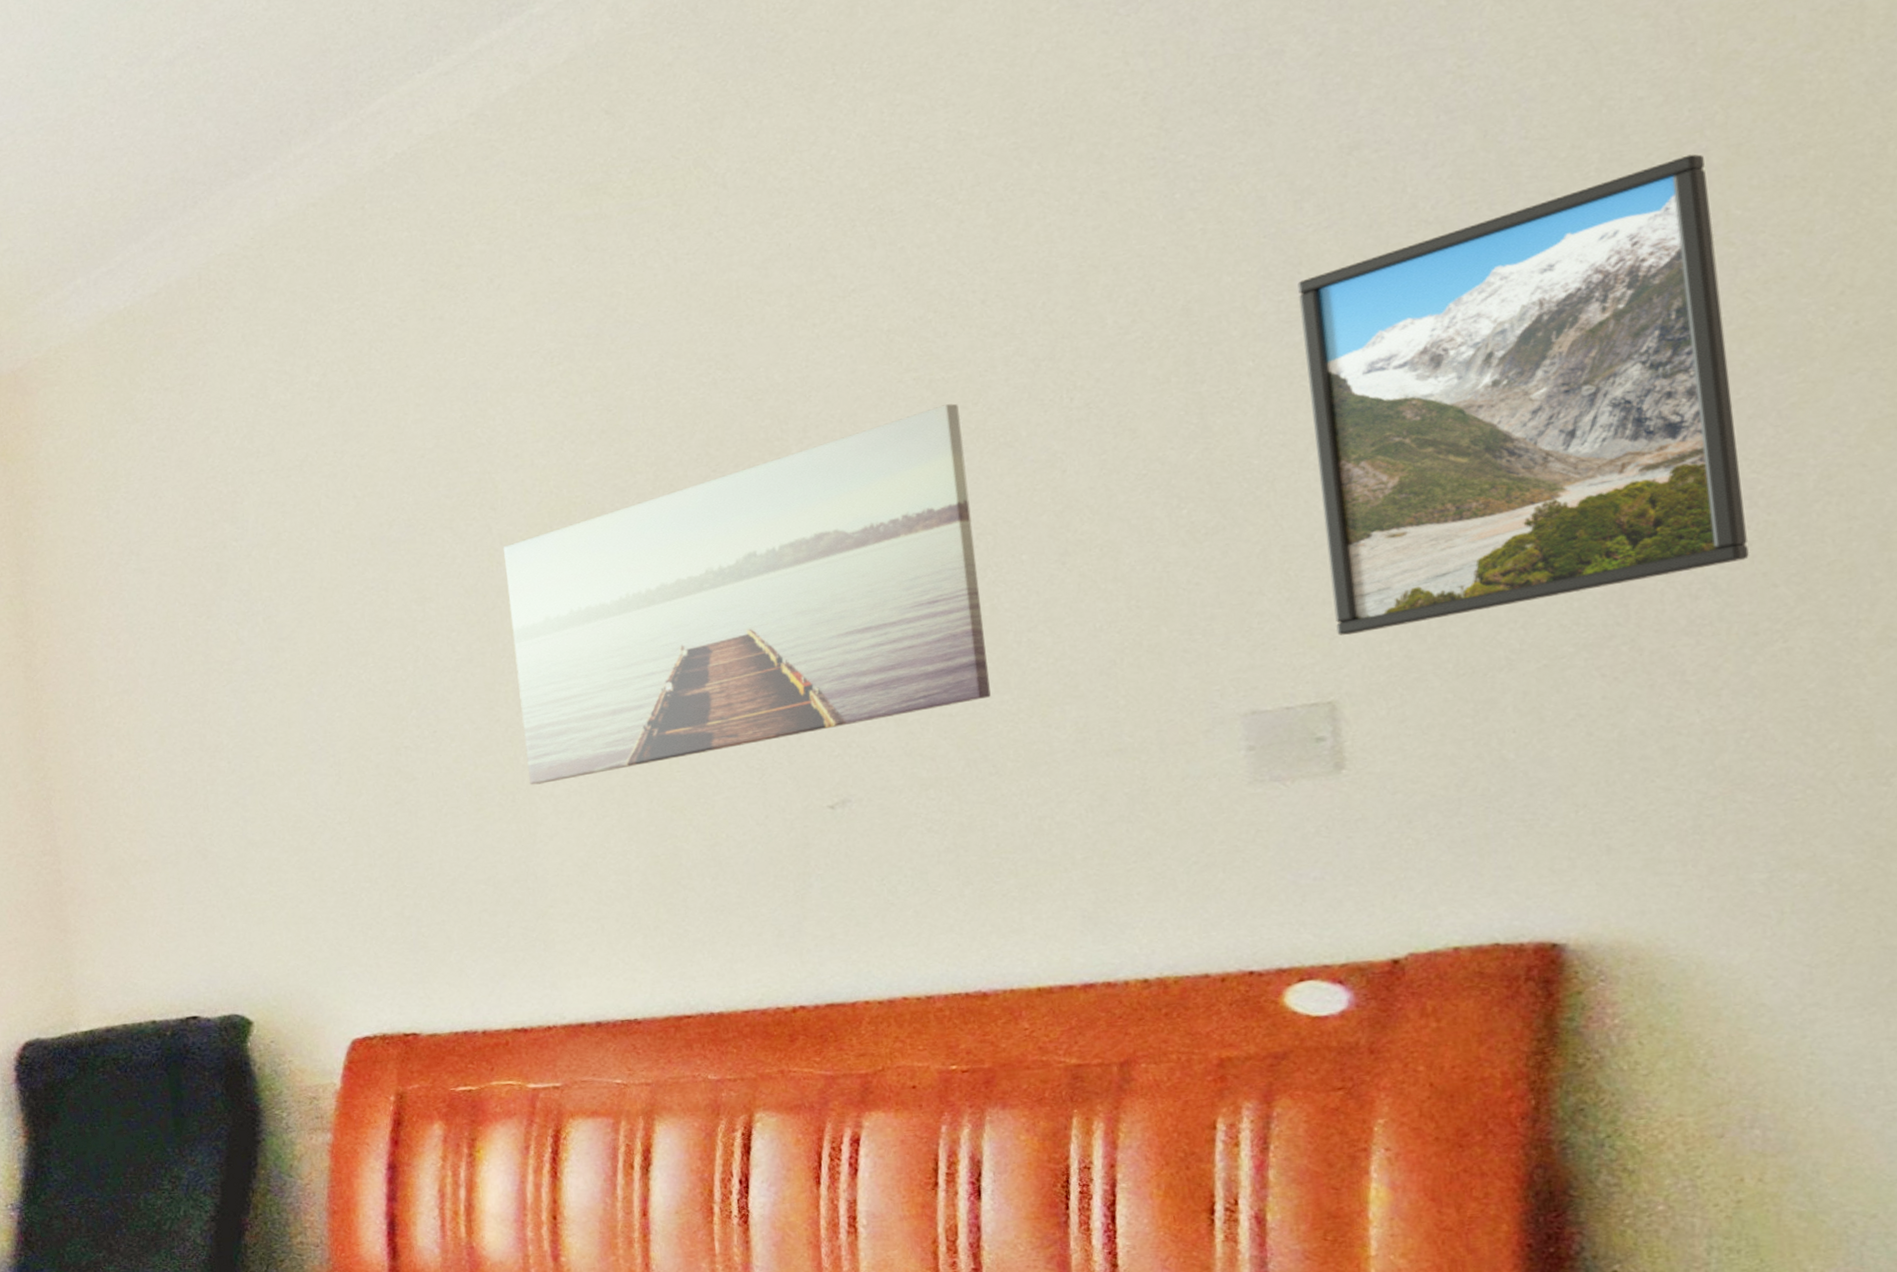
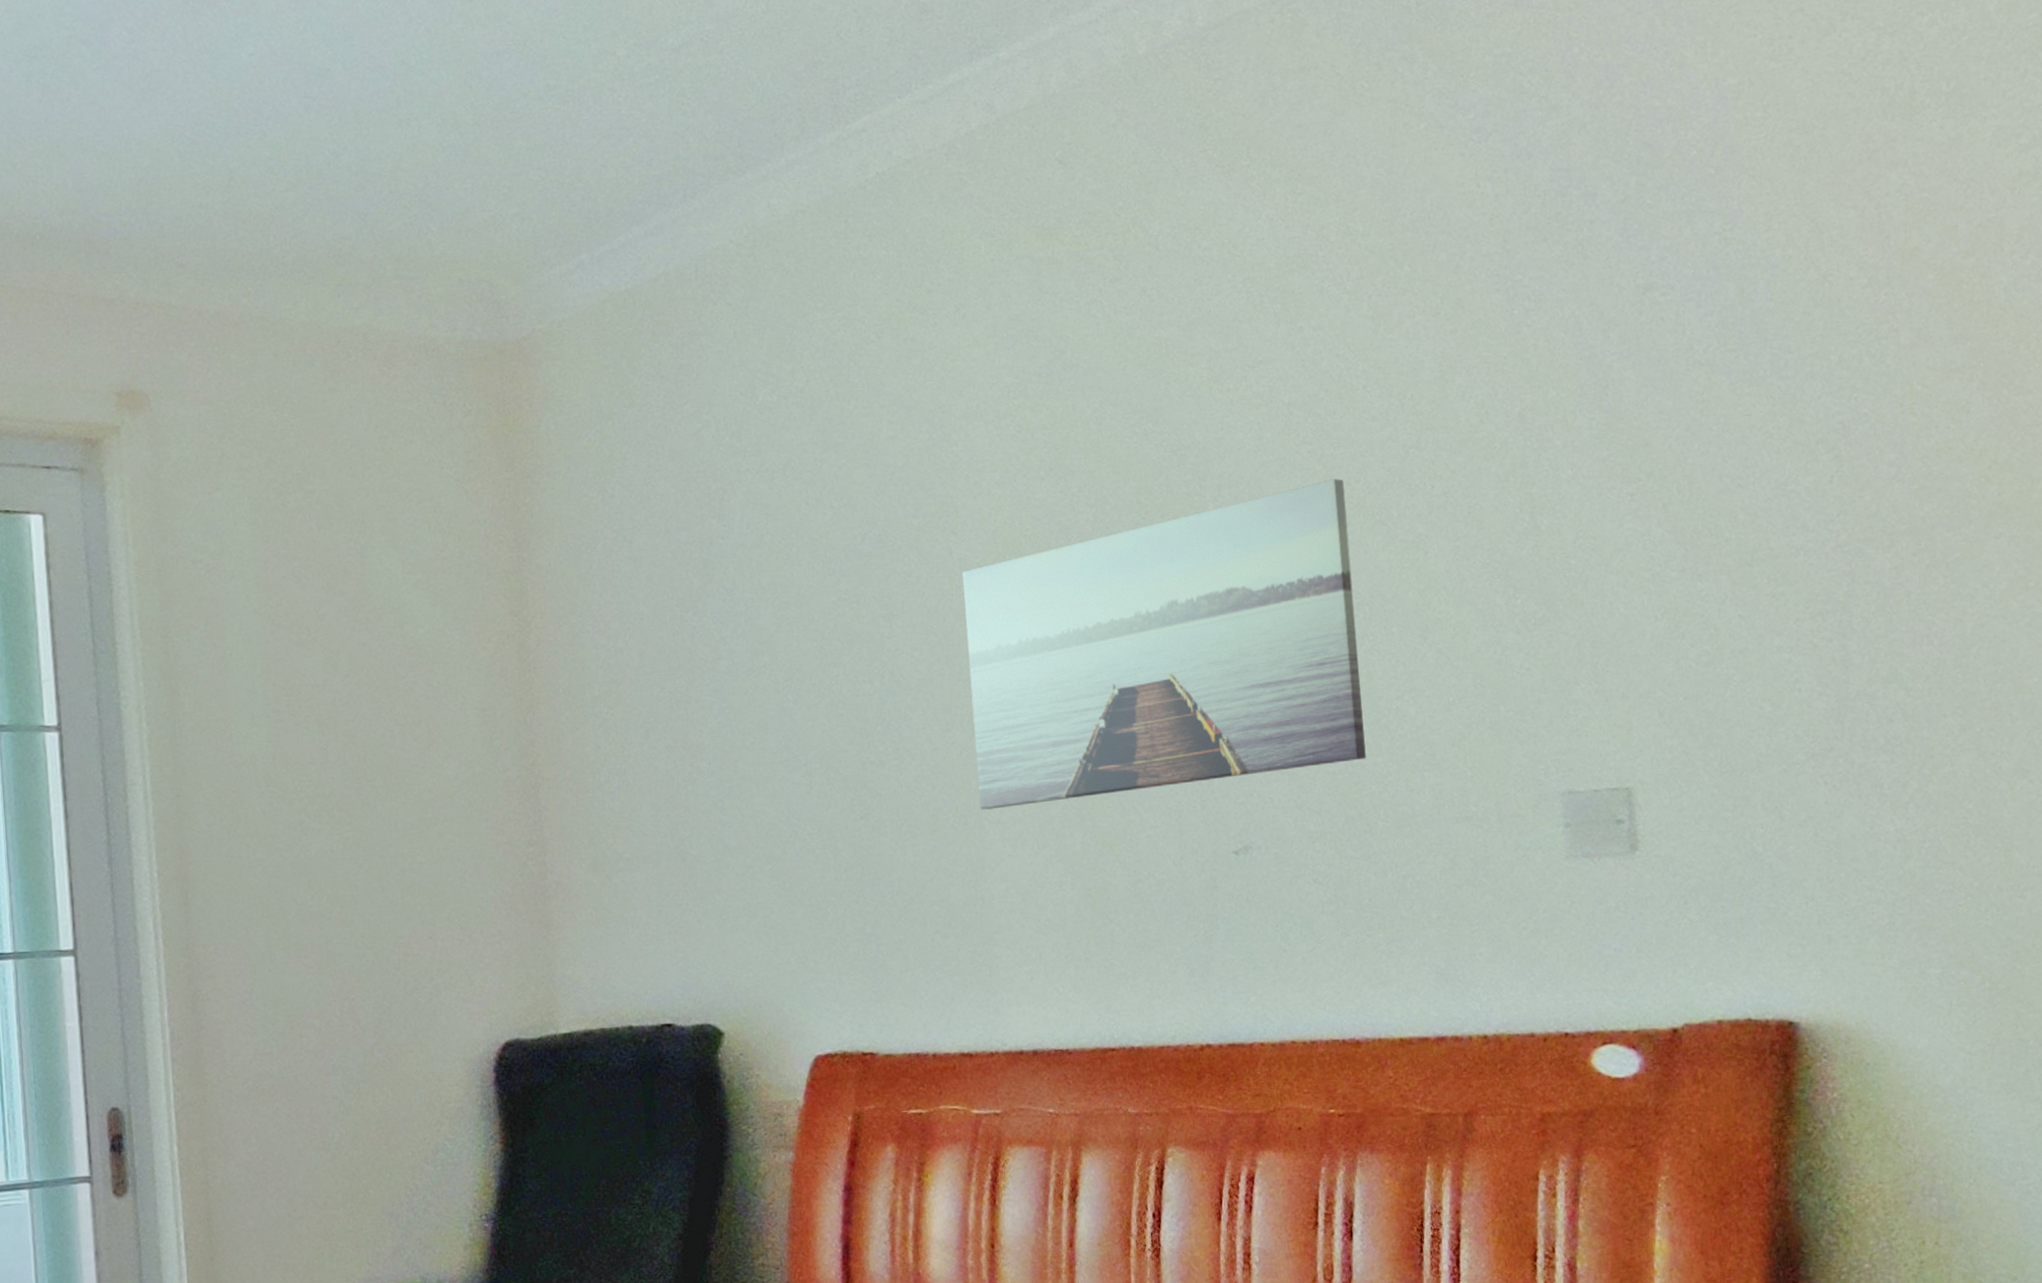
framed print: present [1298,154,1749,636] -> none [1605,332,1927,728]

